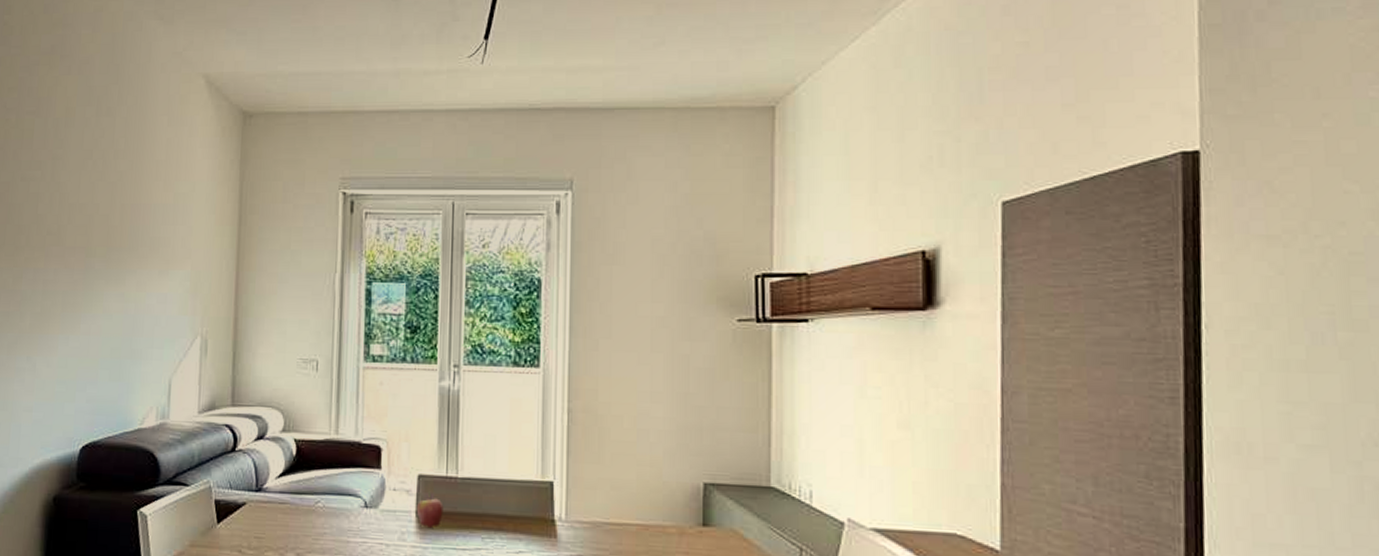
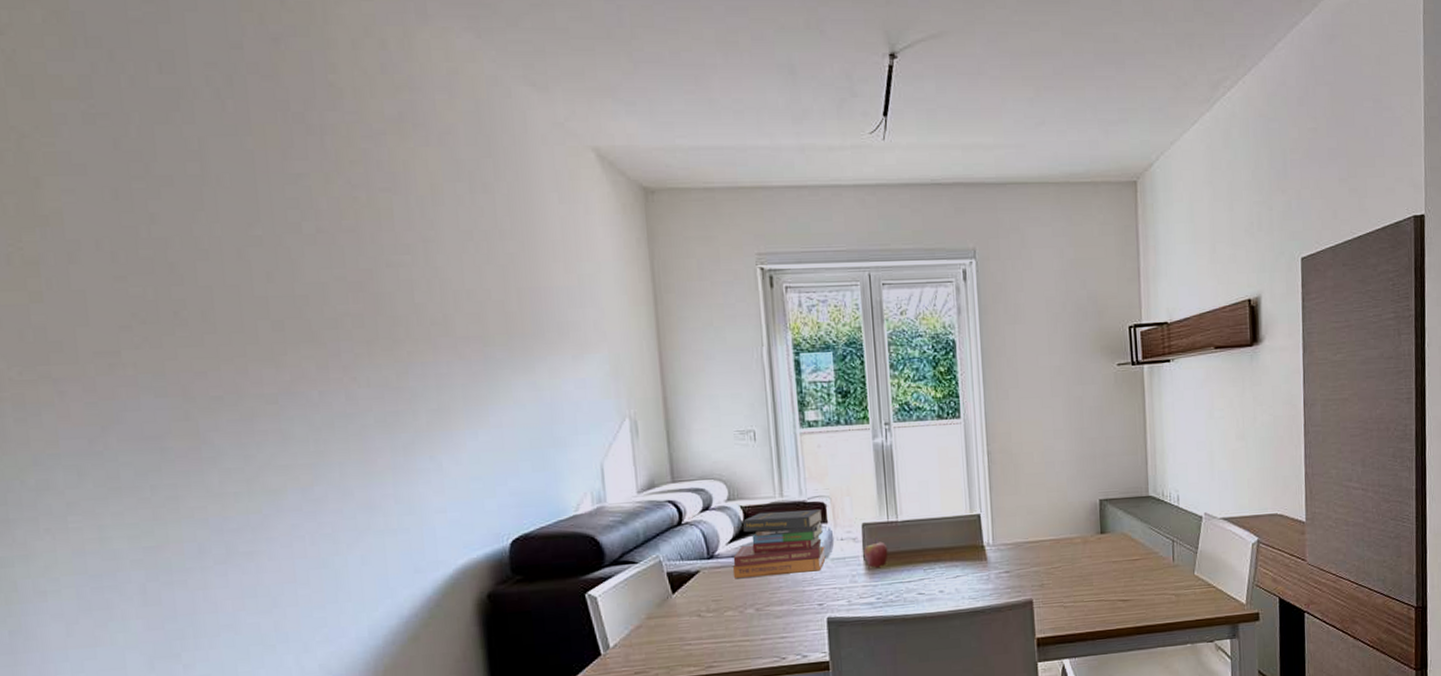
books: none [278,448,377,522] -> present [732,509,826,579]

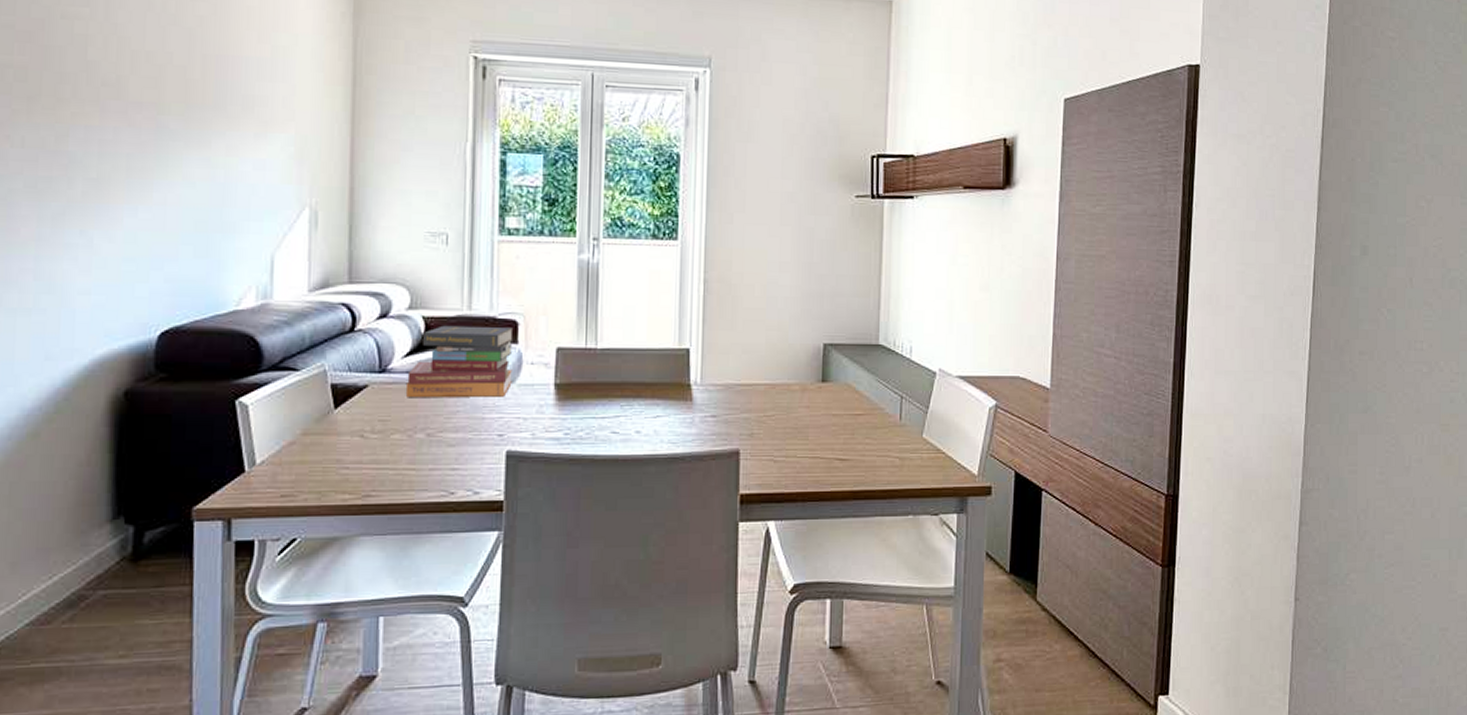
fruit: present [863,535,888,569] -> none [554,362,583,400]

